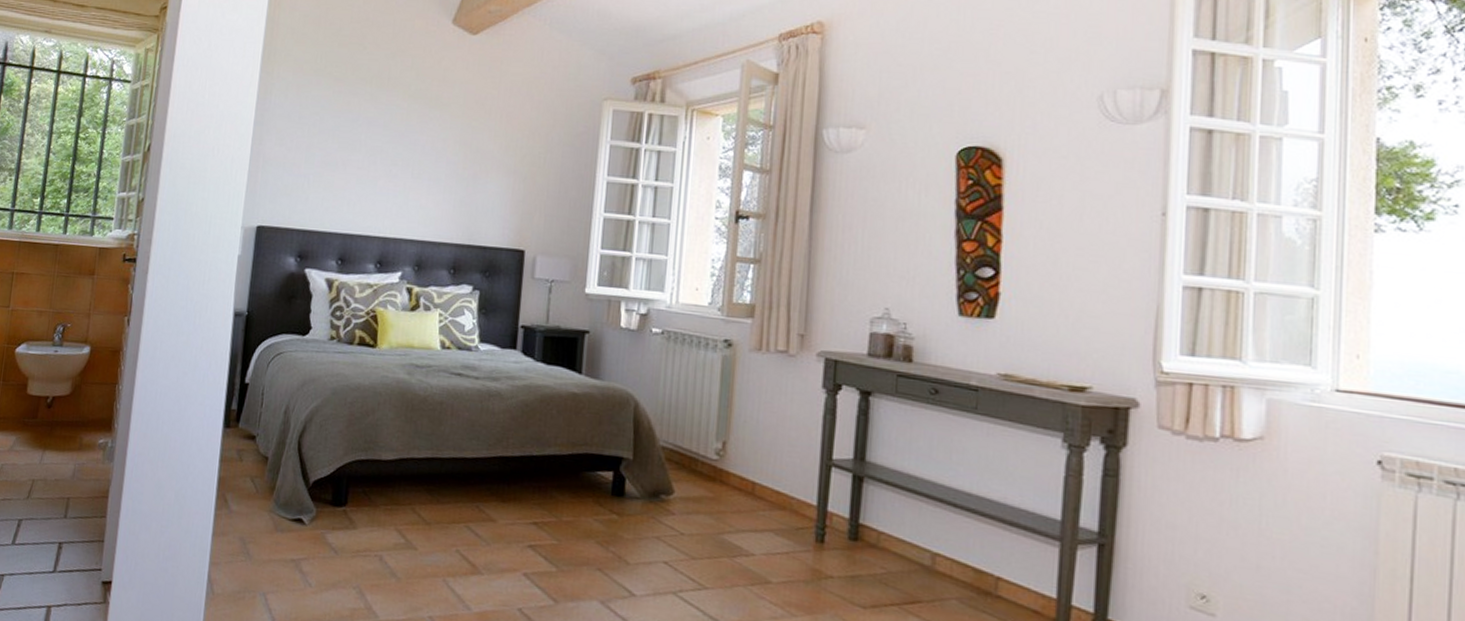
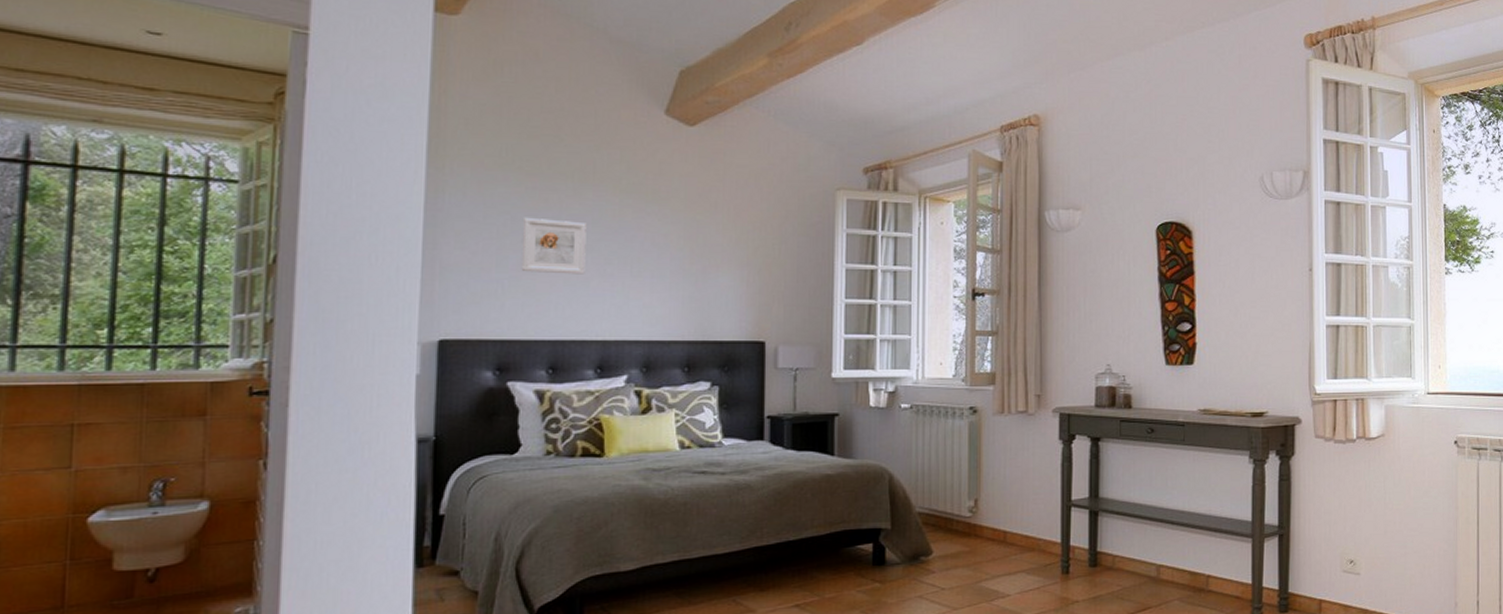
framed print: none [324,118,379,174] -> present [521,217,587,275]

